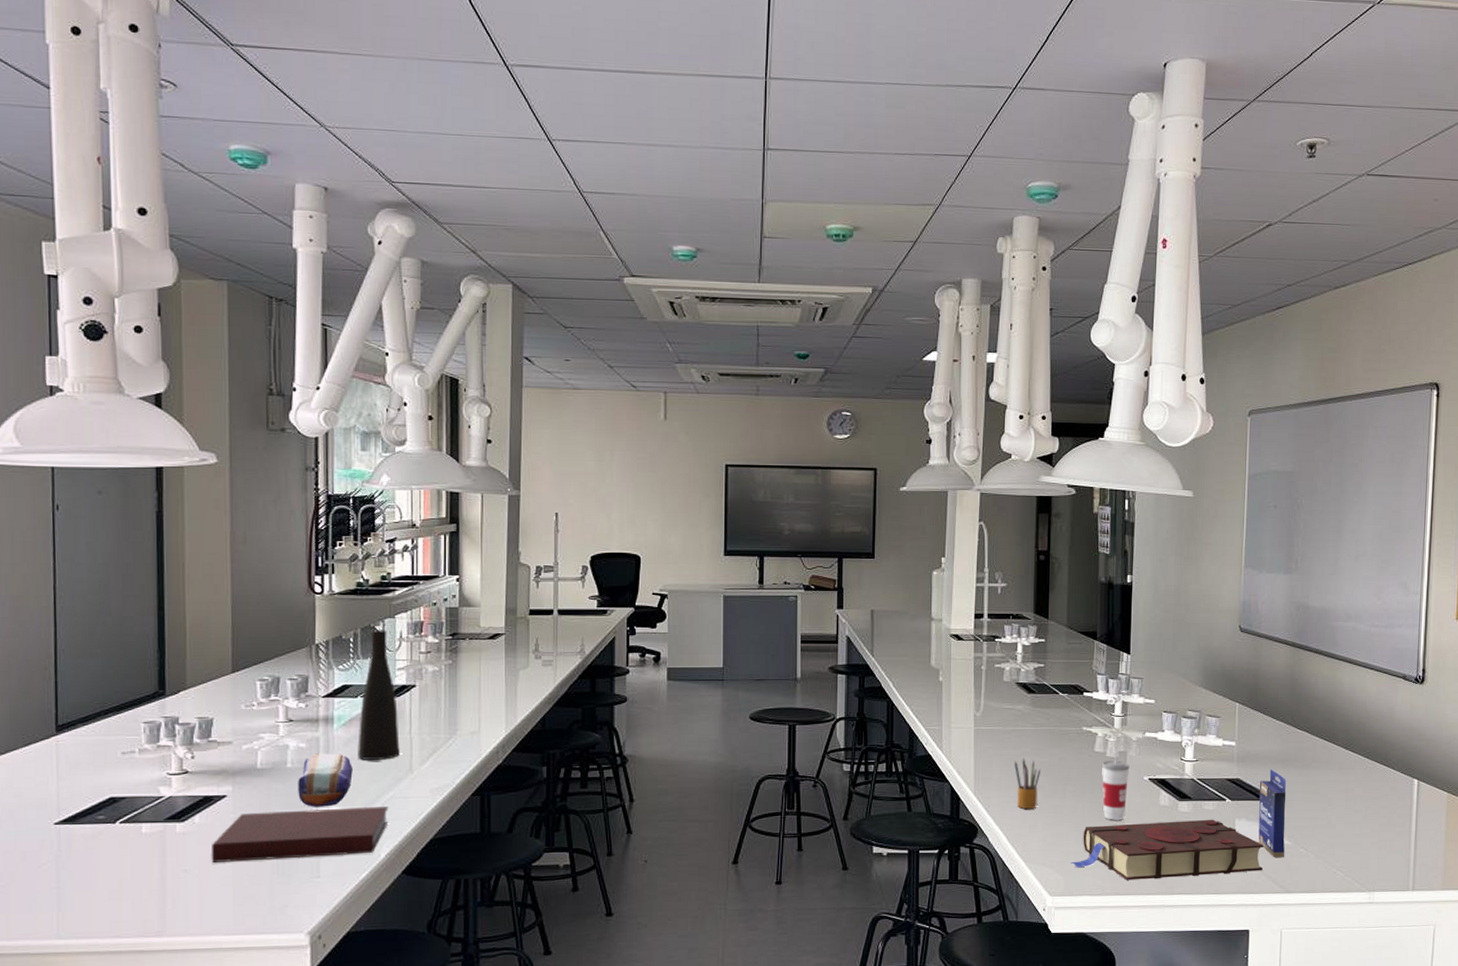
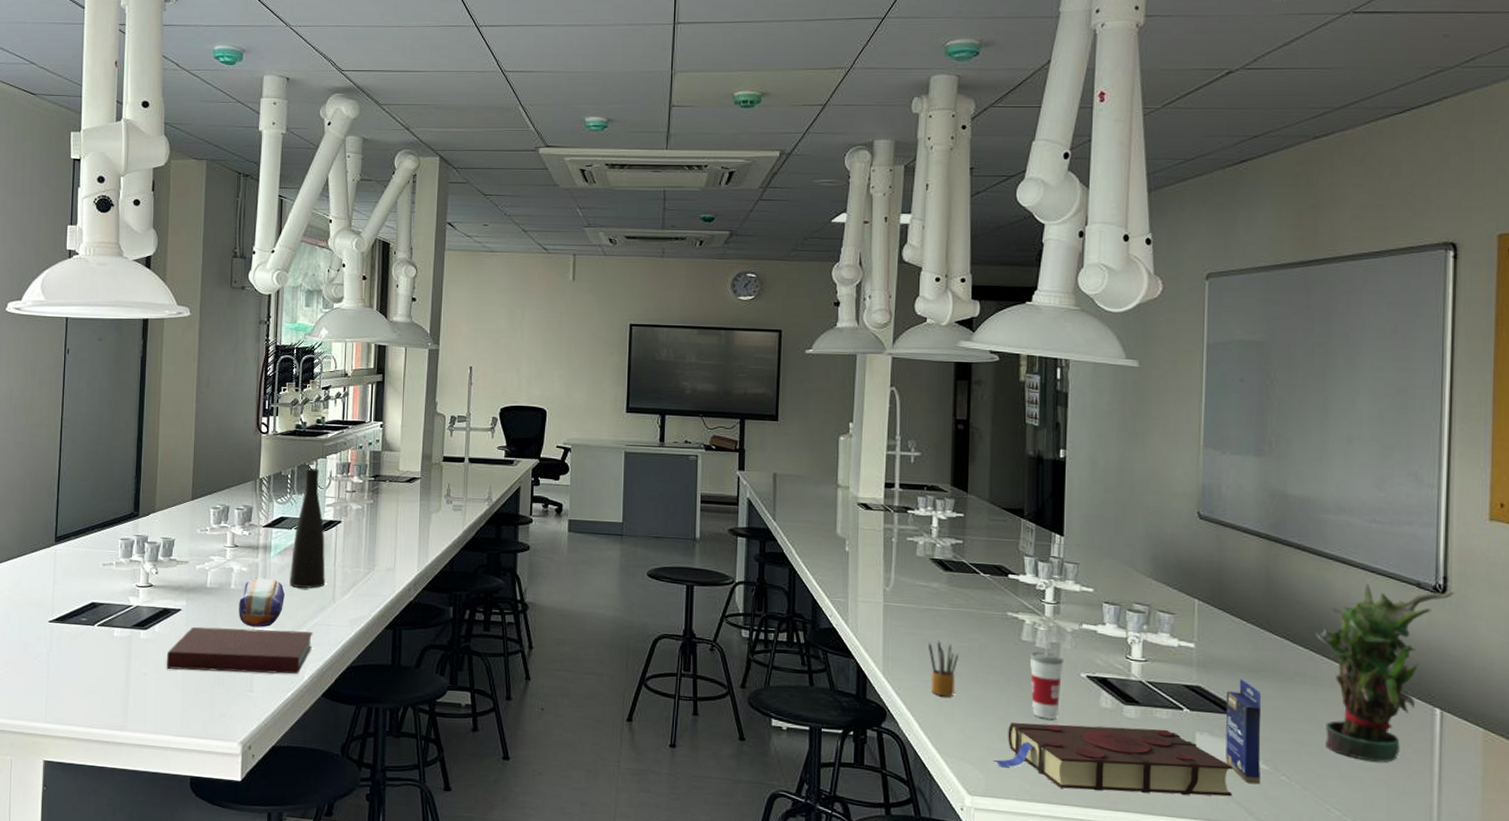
potted plant: none [1327,679,1430,828] -> present [1315,583,1455,762]

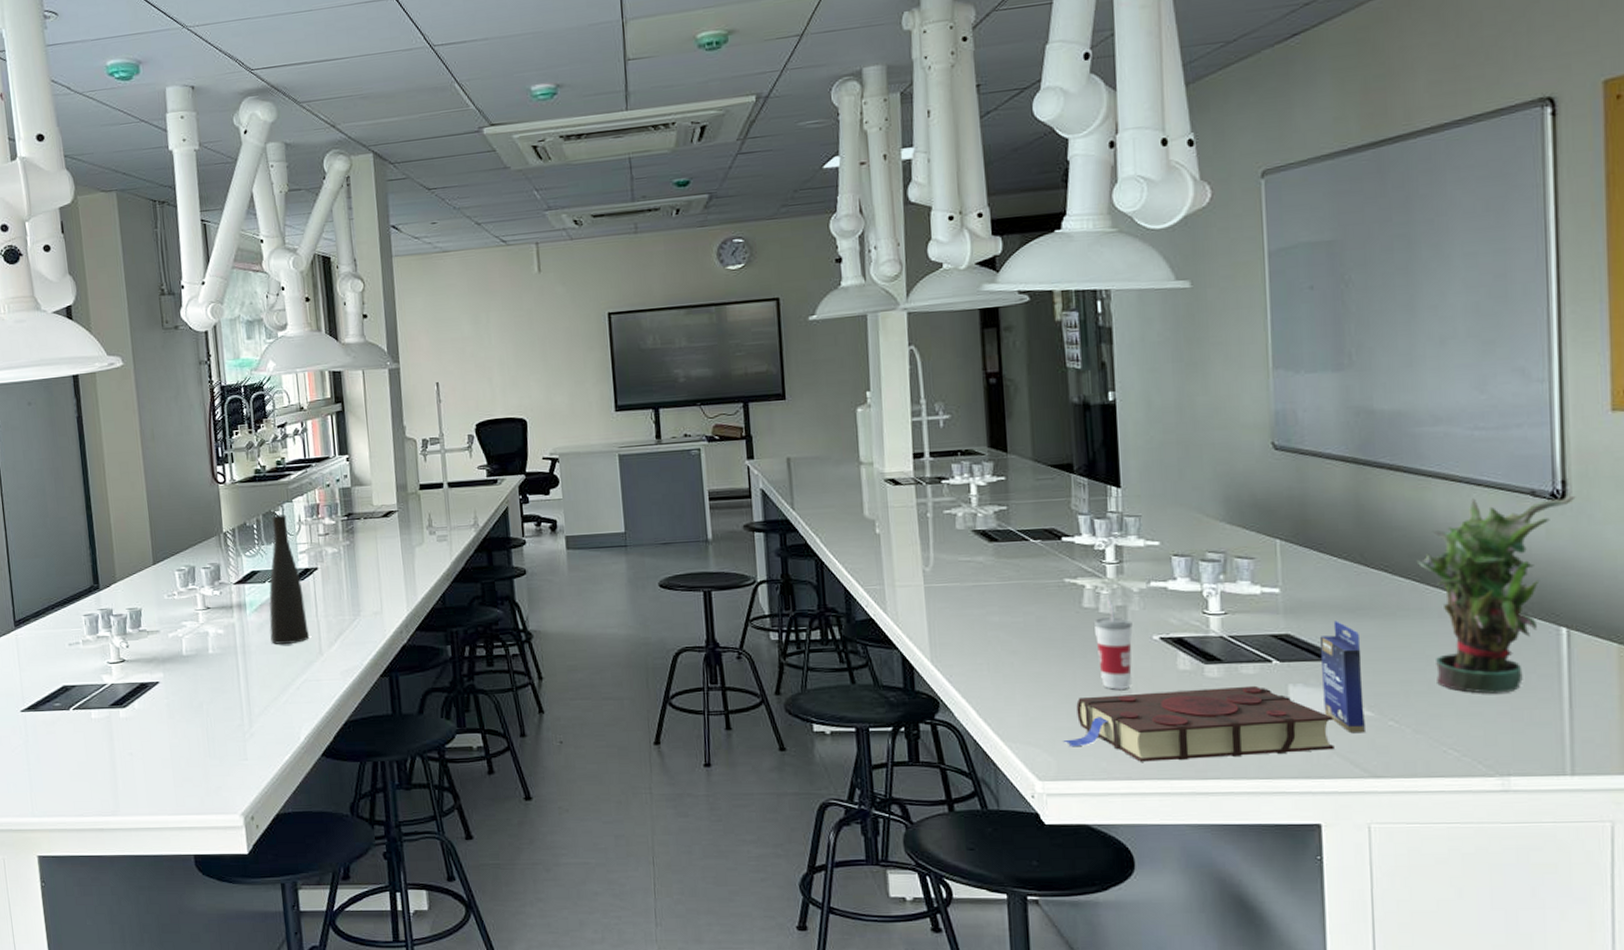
notebook: present [166,626,313,674] -> none [150,690,305,746]
pencil case: present [239,577,285,628] -> none [219,638,268,692]
pencil box: present [929,640,958,697] -> none [979,618,1014,679]

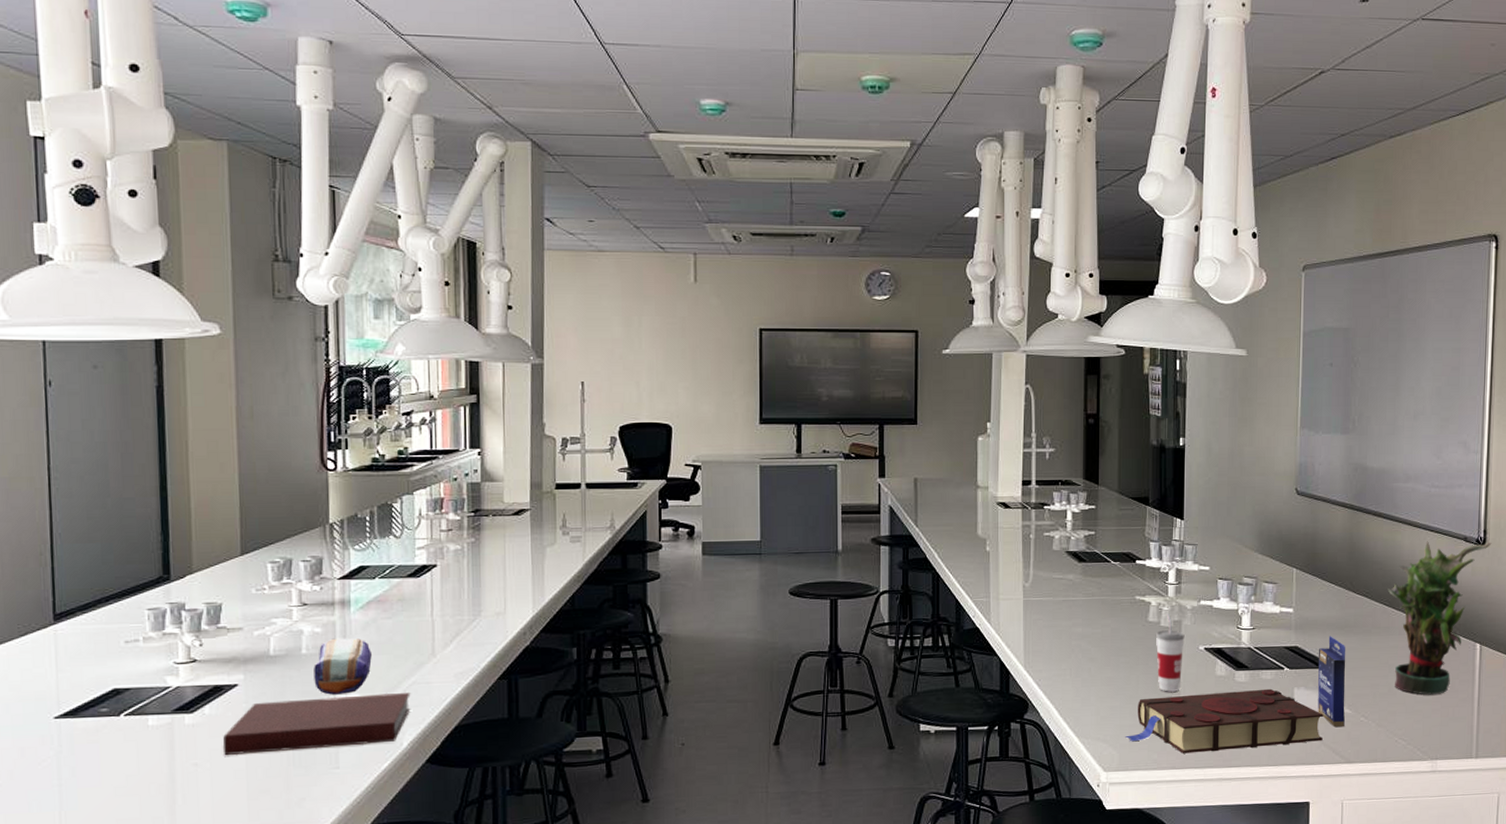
notebook: none [150,690,305,746] -> present [222,693,411,755]
pencil case: none [219,638,268,692] -> present [314,638,372,695]
vase: present [269,514,309,644] -> none [376,507,421,645]

